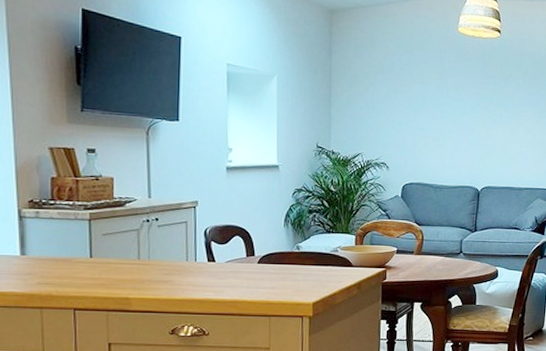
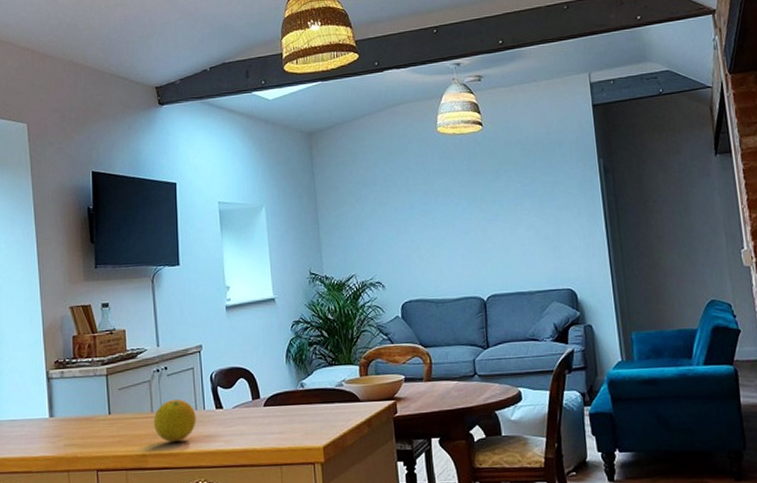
fruit: none [139,249,187,289] -> present [153,399,196,443]

